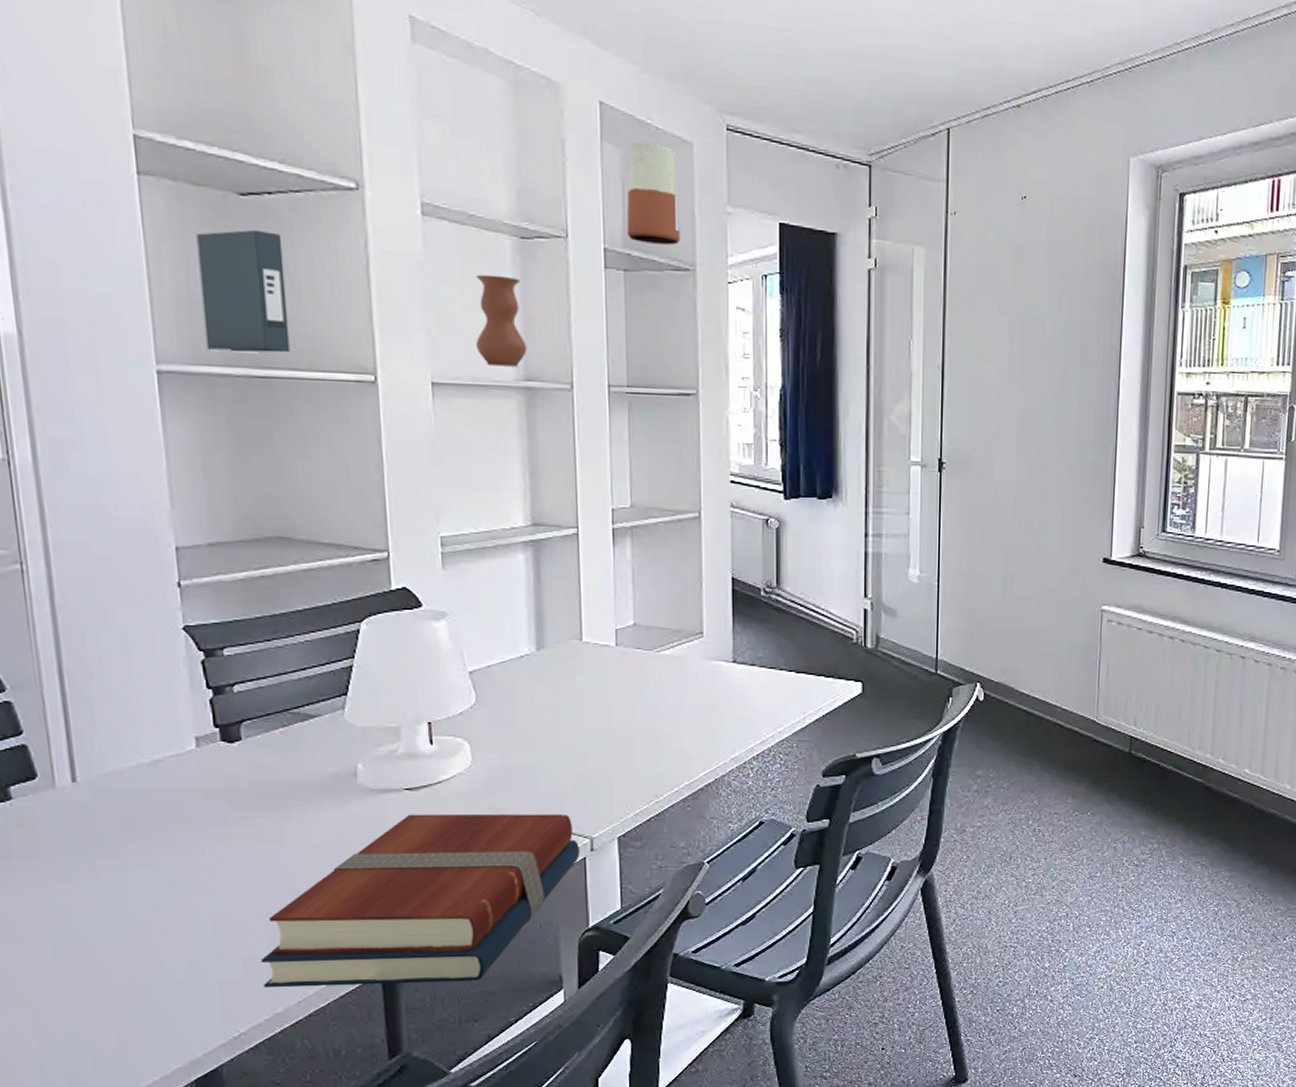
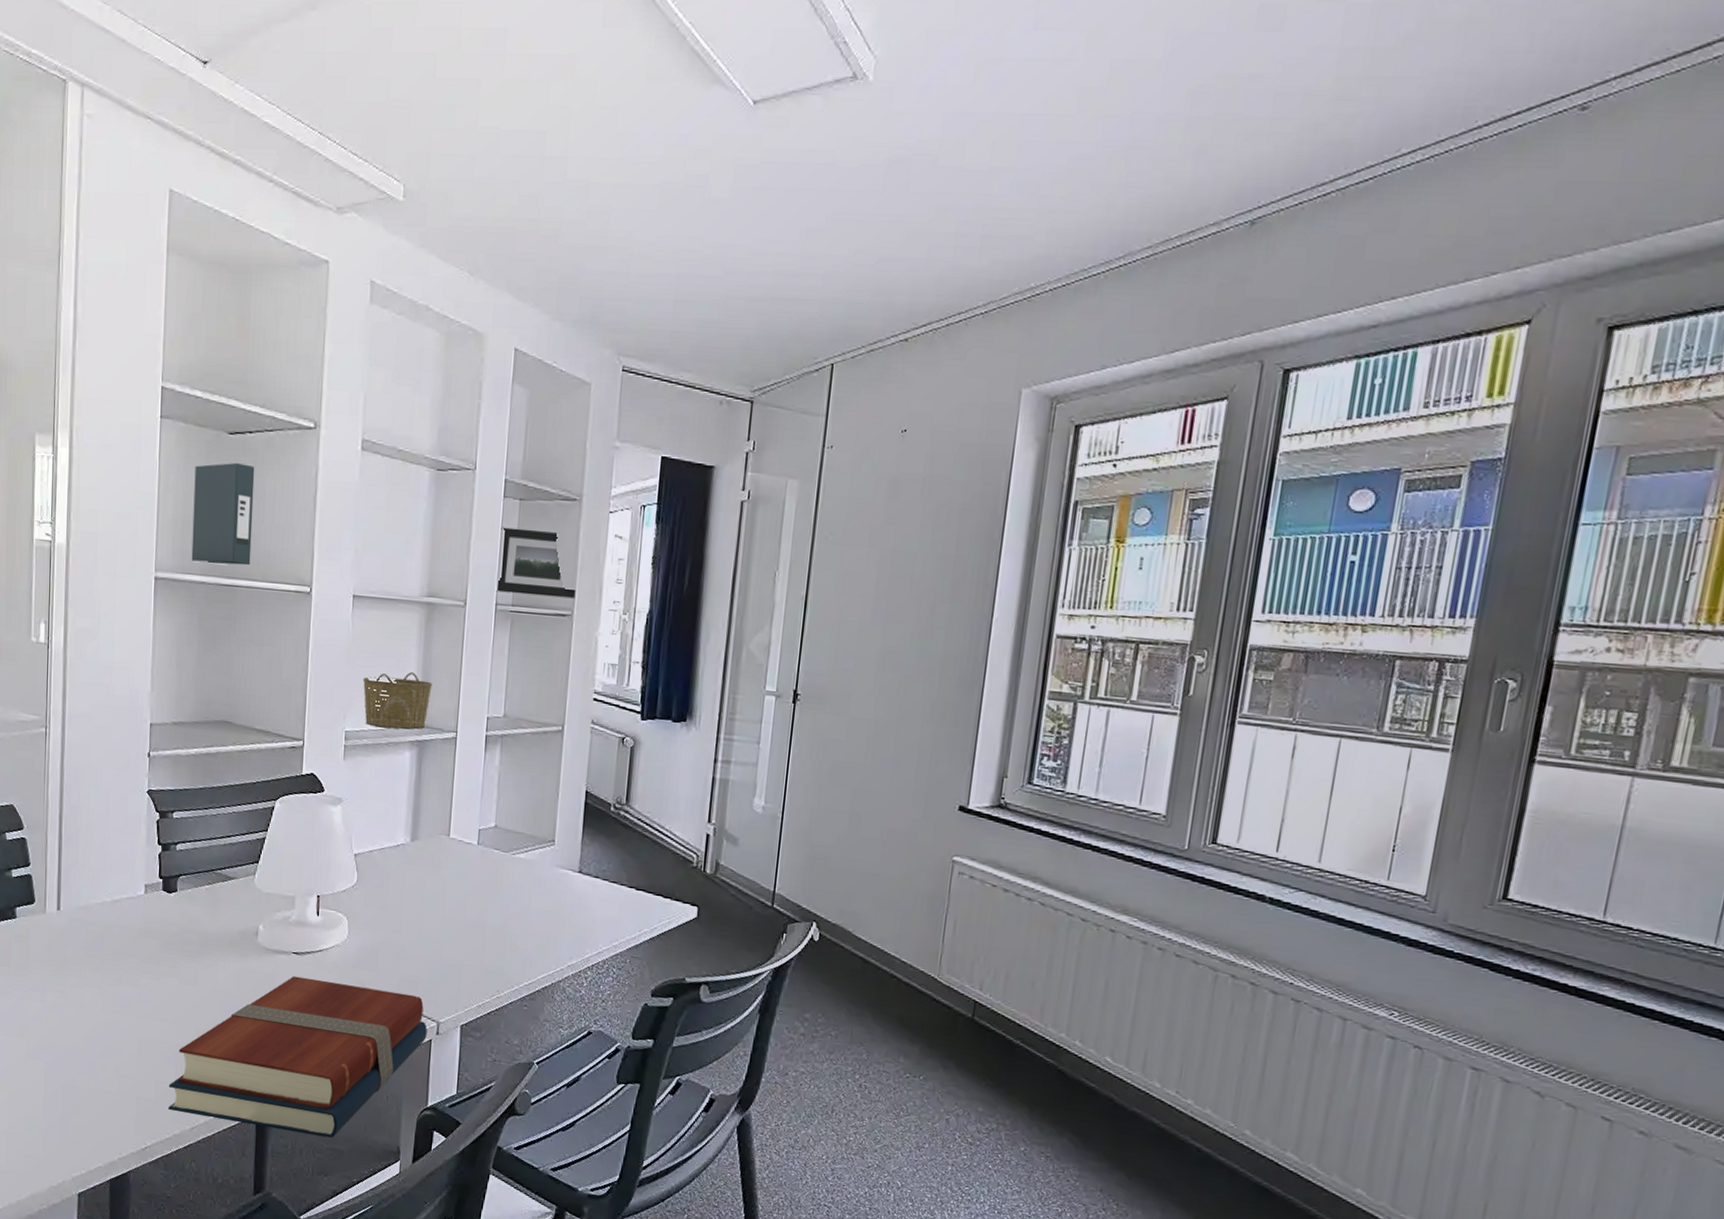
basket: none [455,466,543,530] -> present [362,672,433,729]
vase: present [475,274,527,367] -> none [391,501,434,584]
picture frame: none [605,301,699,377] -> present [496,527,576,599]
vase: present [626,142,681,245] -> none [525,383,575,477]

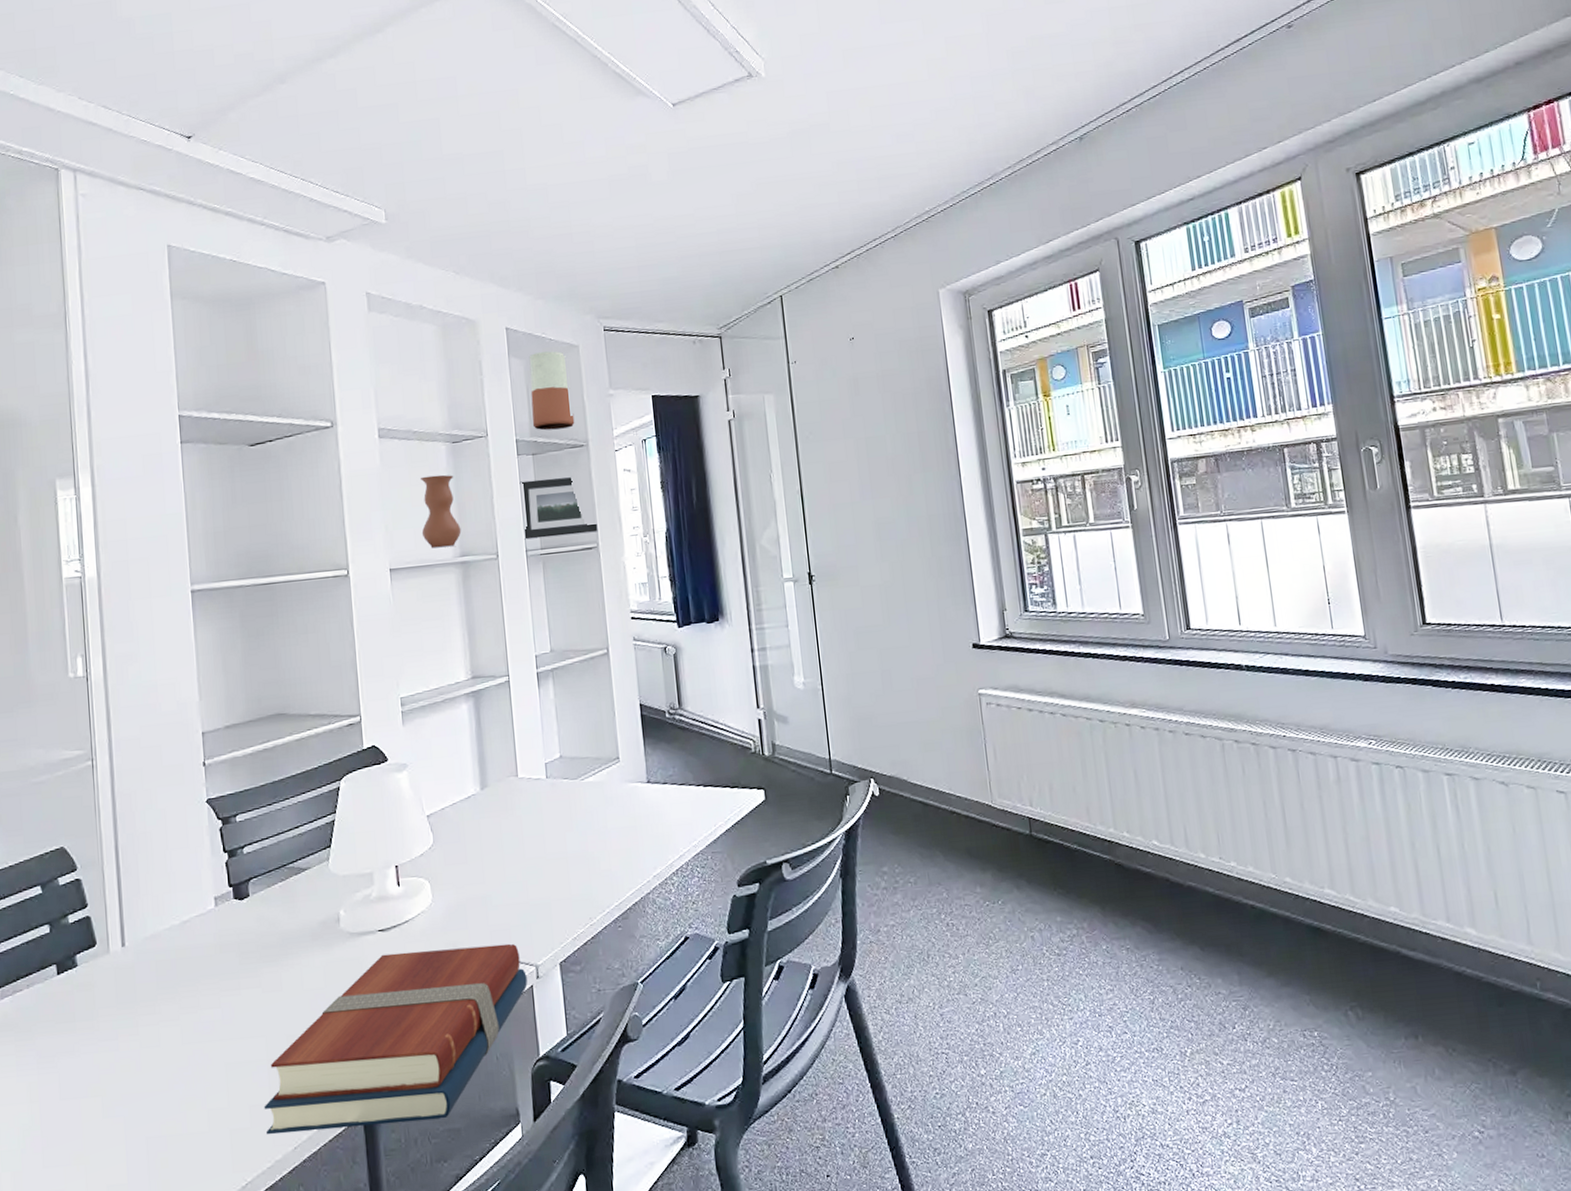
binder: present [191,462,255,566] -> none [220,470,286,568]
basket: present [362,672,433,729] -> none [410,629,479,687]
vase: none [391,501,434,584] -> present [421,475,462,549]
vase: none [525,383,575,477] -> present [529,351,575,431]

